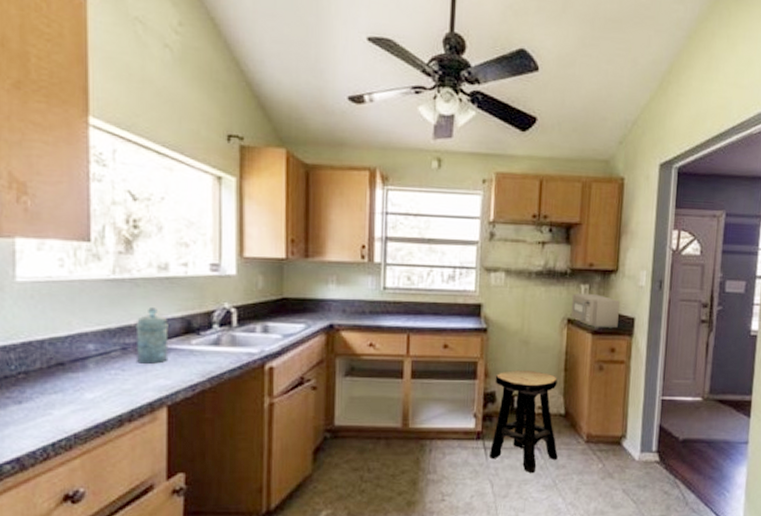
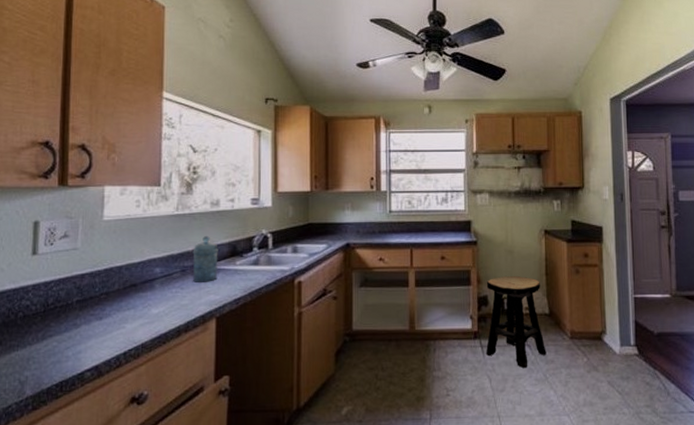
microwave: present [570,293,620,329] -> none [546,208,589,237]

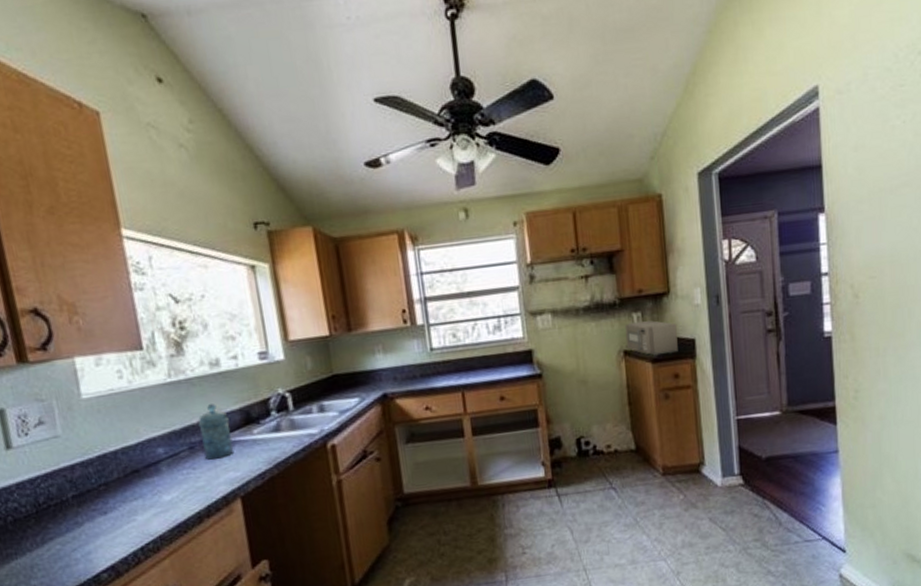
bar stool: present [486,275,547,369] -> none [557,409,636,515]
microwave: none [546,208,589,237] -> present [624,320,678,356]

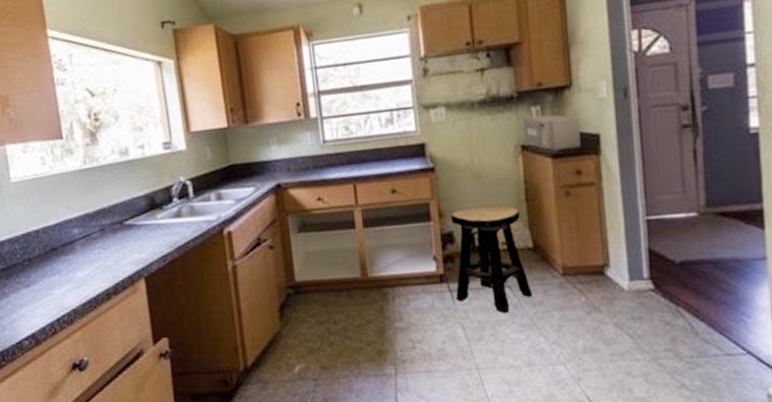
canister: present [198,404,234,460] -> none [108,190,140,241]
bar stool: none [557,409,636,515] -> present [450,205,533,314]

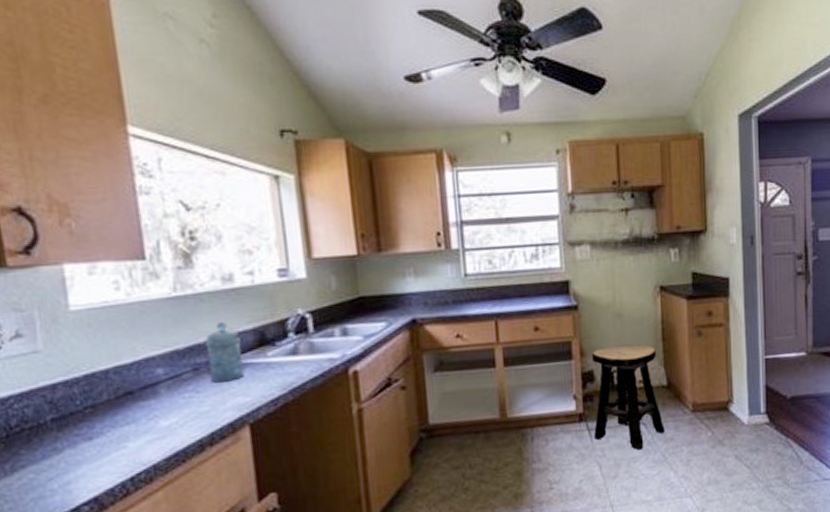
canister: none [108,190,140,241] -> present [205,322,245,383]
microwave: present [522,114,581,151] -> none [661,257,713,293]

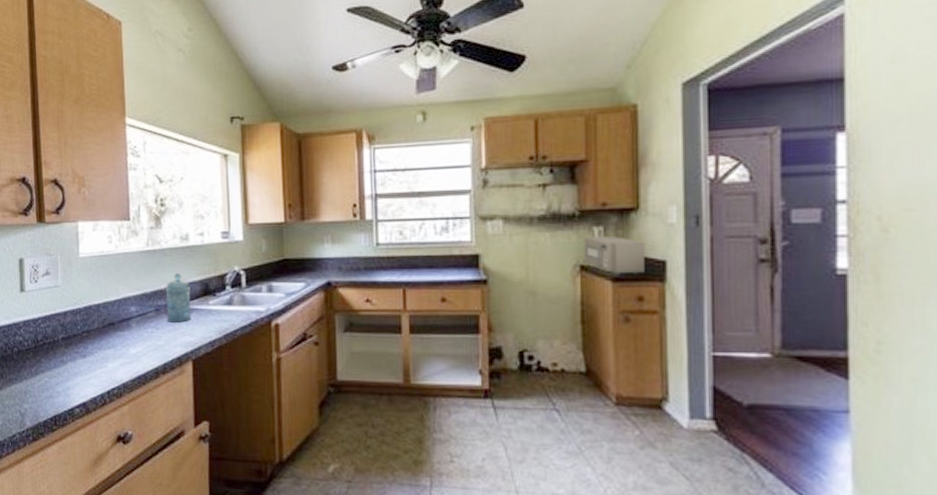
bar stool: present [591,344,665,451] -> none [500,322,582,438]
microwave: none [661,257,713,293] -> present [583,236,645,274]

